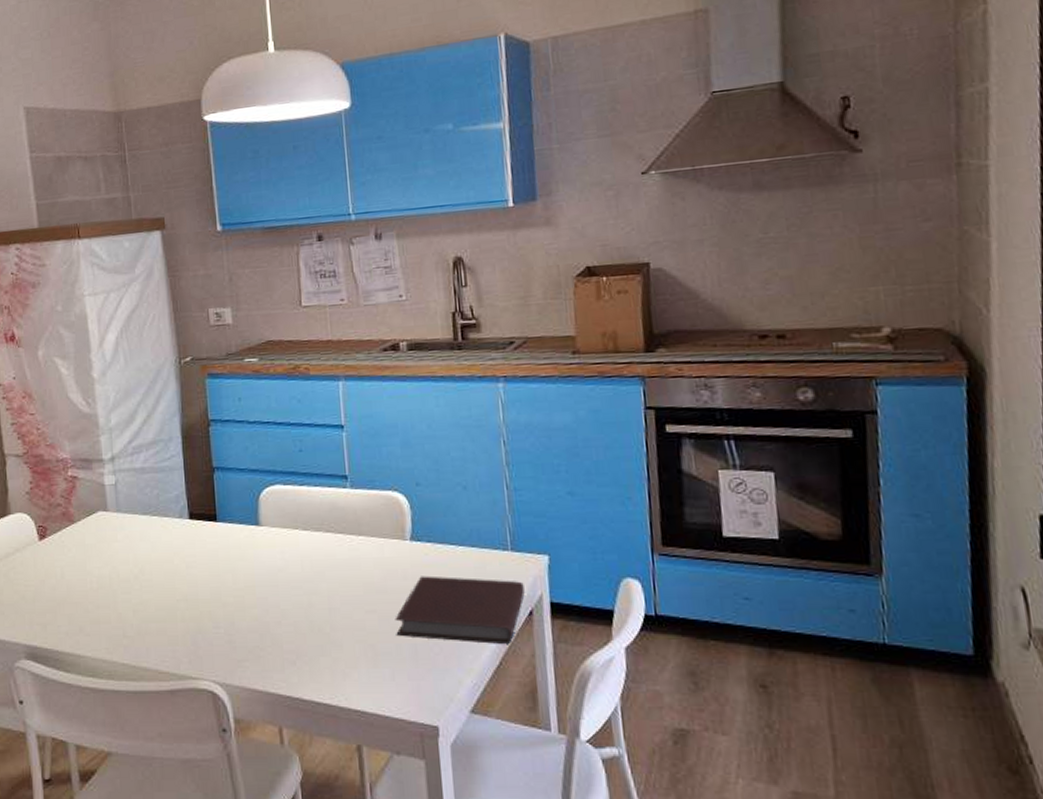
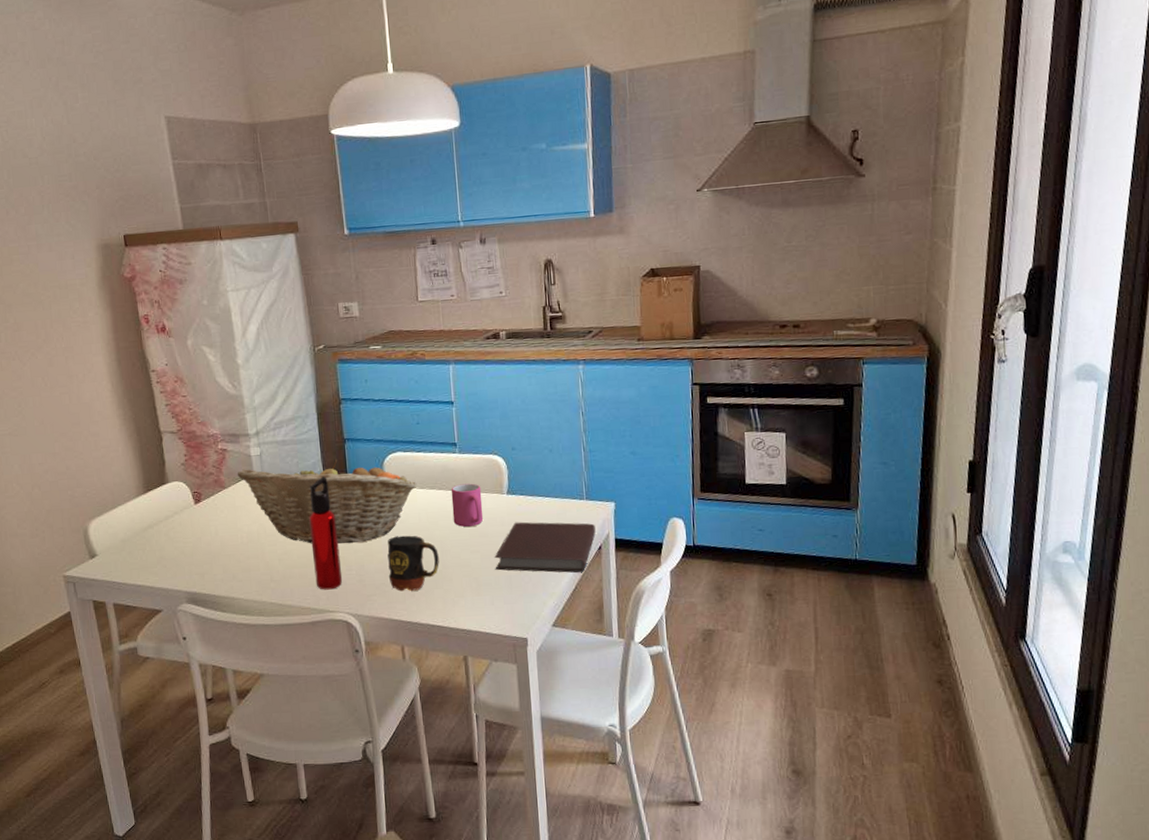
fruit basket: none [88,491,300,595] -> present [237,459,417,544]
water bottle: none [170,512,207,651] -> present [309,476,342,590]
mug: none [263,587,326,658] -> present [387,535,439,592]
mug: none [340,525,381,581] -> present [451,483,484,528]

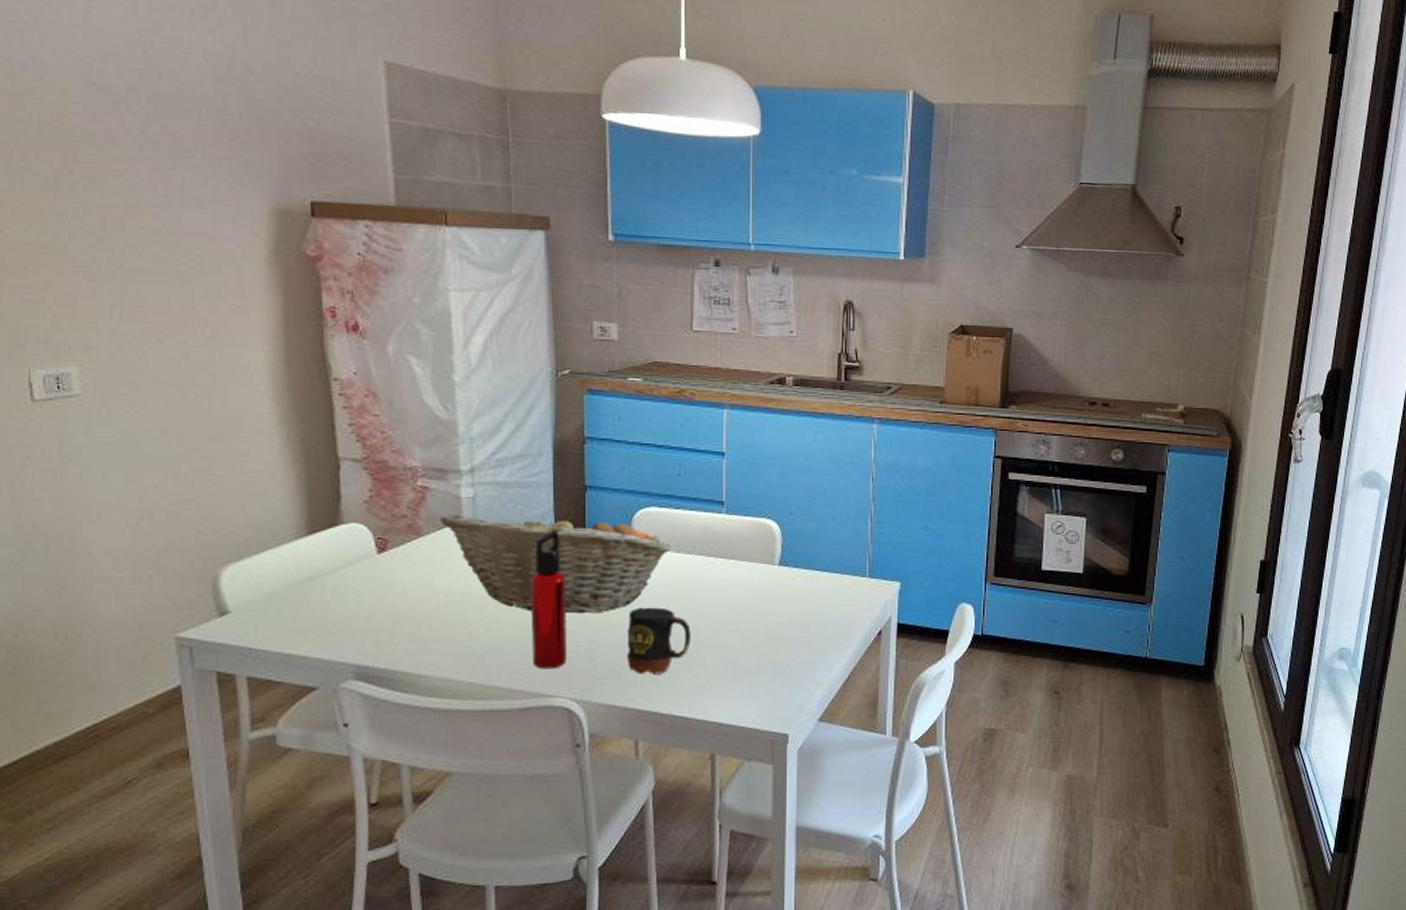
mug: present [451,483,484,528] -> none [712,550,749,602]
notebook: present [494,521,596,573] -> none [757,598,876,660]

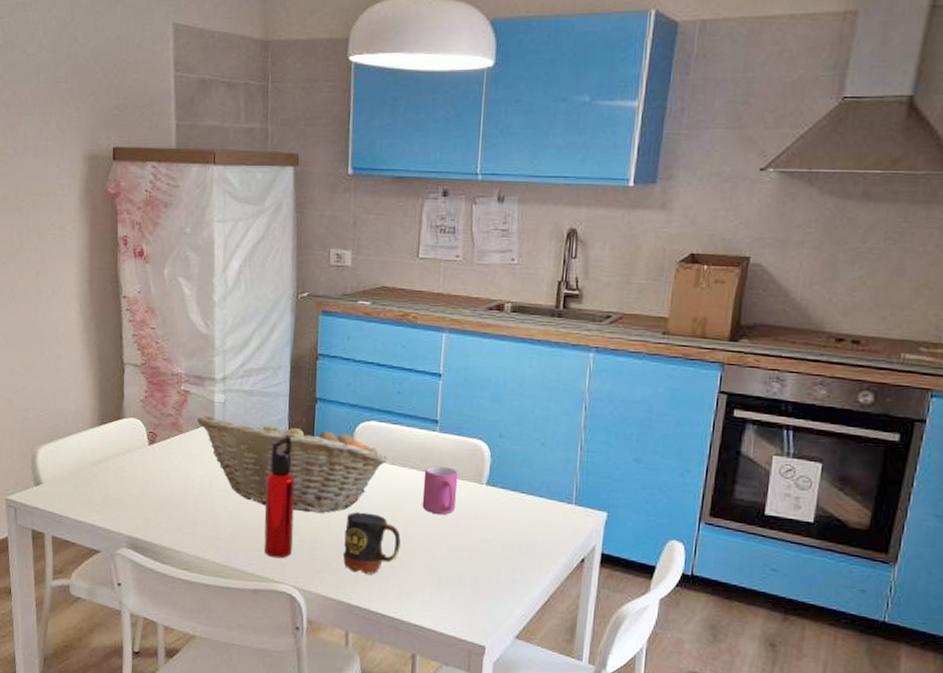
mug: none [712,550,749,602] -> present [422,466,458,515]

